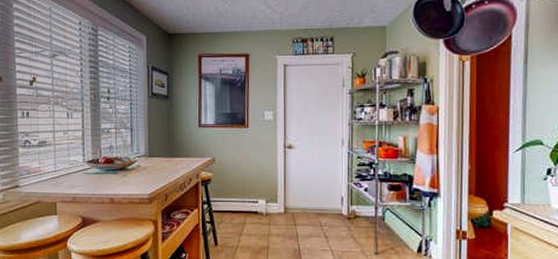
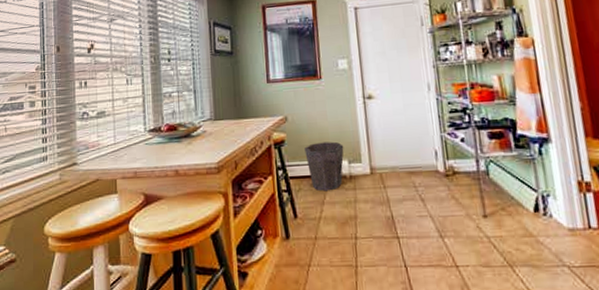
waste bin: none [229,183,263,225] -> present [305,141,344,191]

